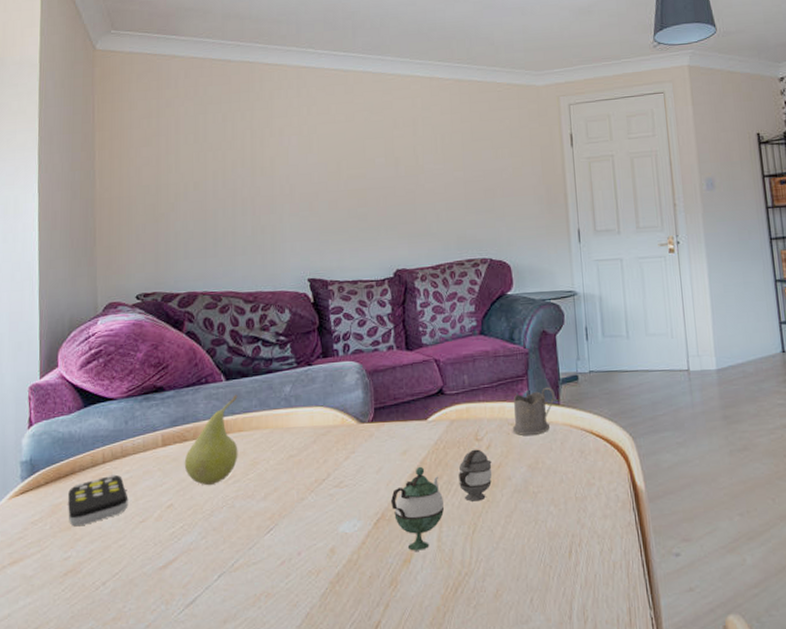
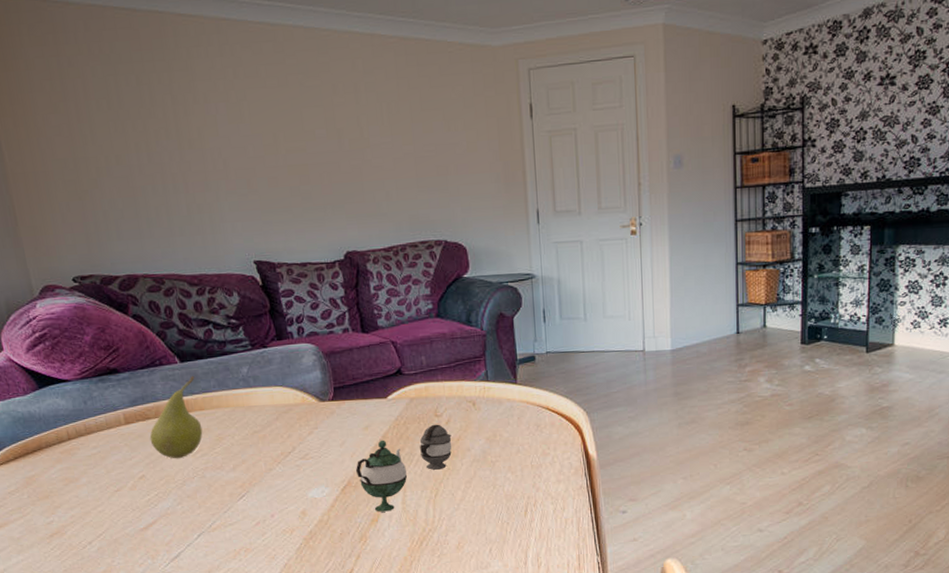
remote control: present [68,474,128,527] -> none [39,450,101,496]
tea glass holder: present [512,387,555,435] -> none [470,367,512,412]

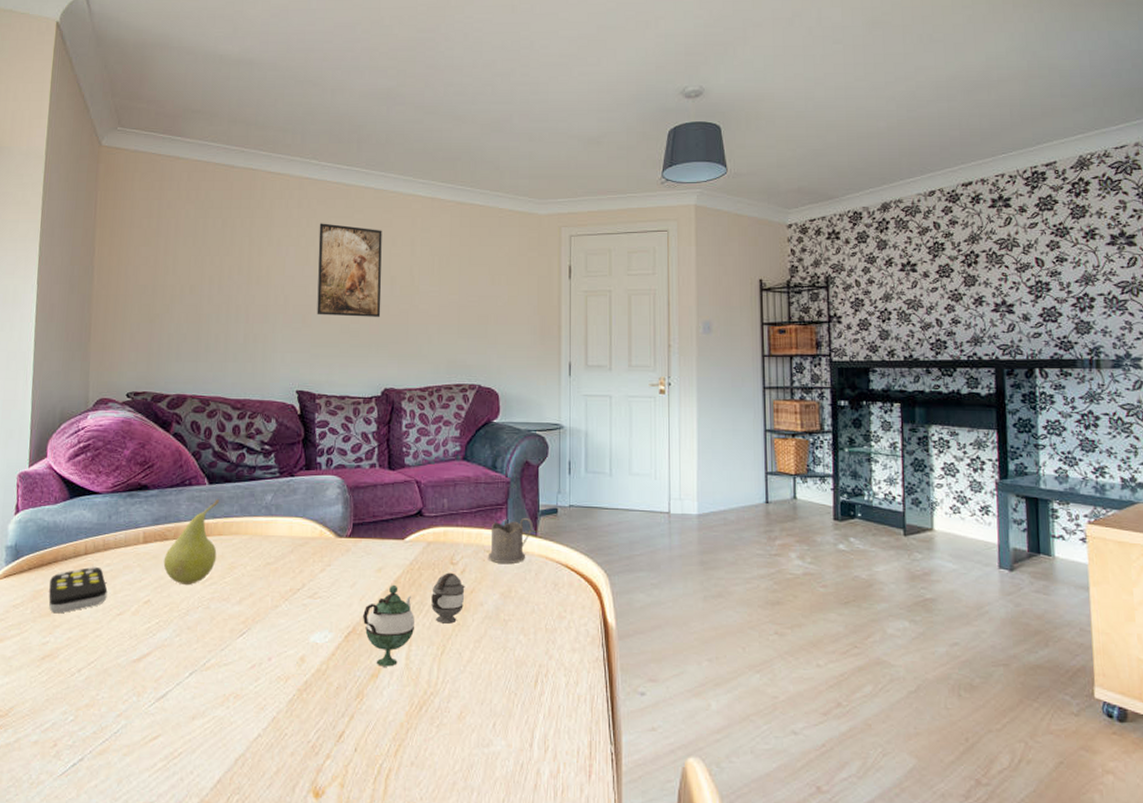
remote control: none [39,450,101,496] -> present [48,566,108,614]
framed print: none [247,72,332,179] -> present [317,223,382,318]
tea glass holder: none [470,367,512,412] -> present [488,517,533,563]

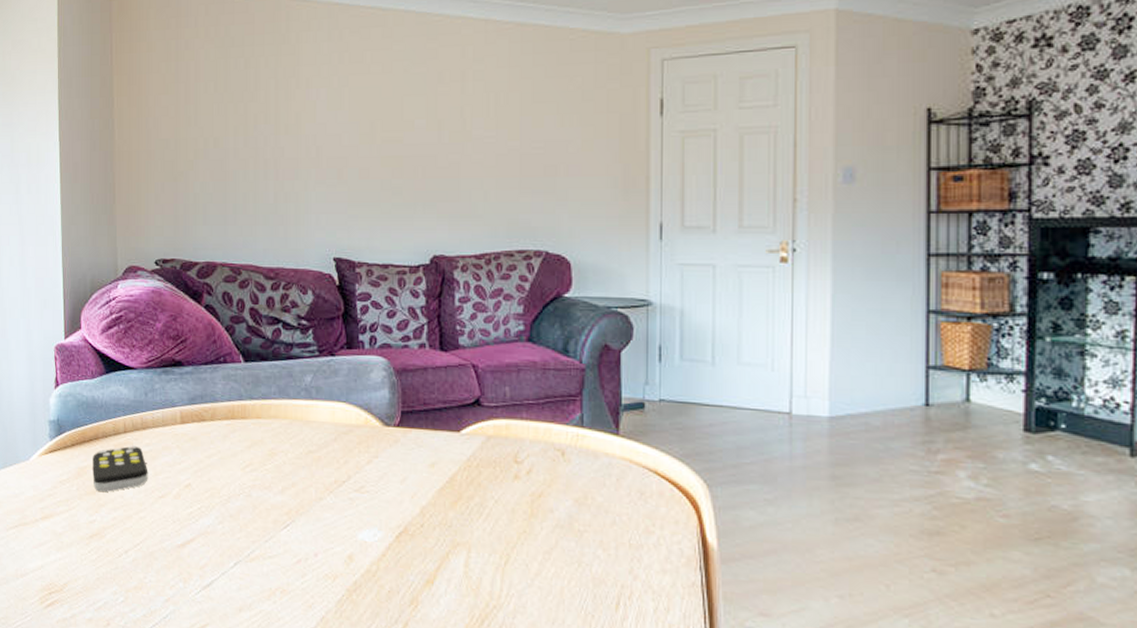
fruit: present [163,498,220,586] -> none [202,377,256,471]
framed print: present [317,223,382,318] -> none [352,58,427,171]
teapot: present [362,572,465,667] -> none [414,472,532,574]
tea glass holder: present [488,517,533,563] -> none [558,412,614,466]

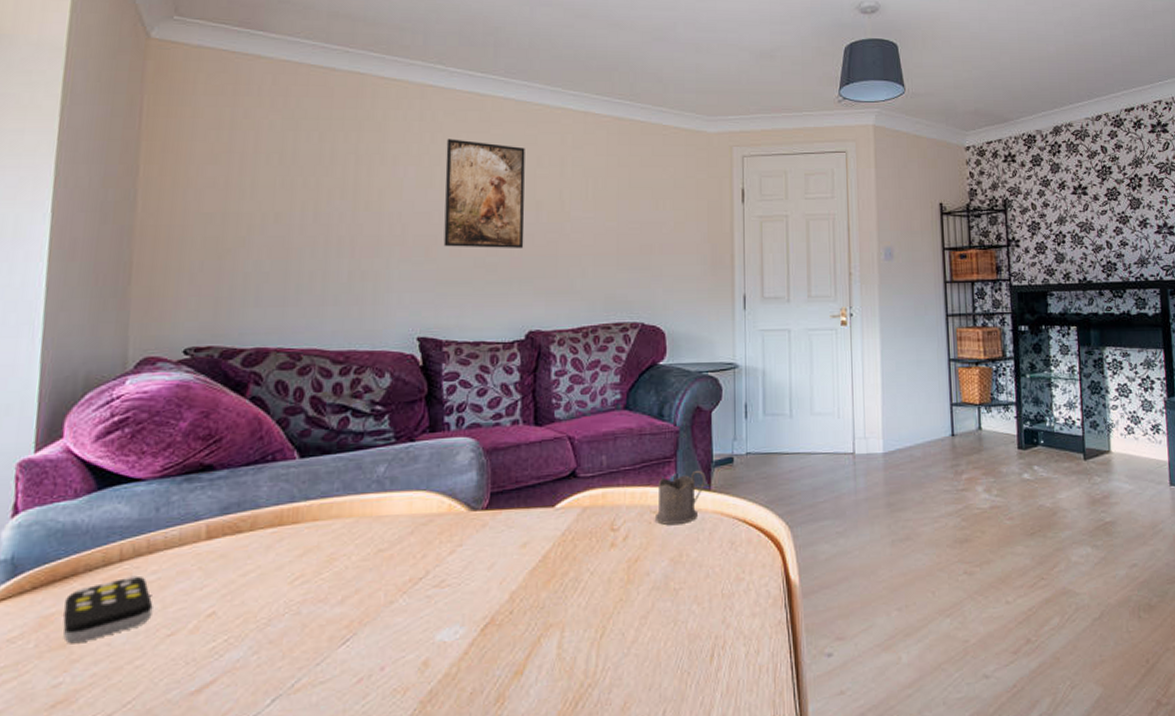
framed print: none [352,58,427,171] -> present [443,139,525,249]
tea glass holder: none [558,412,614,466] -> present [654,470,706,525]

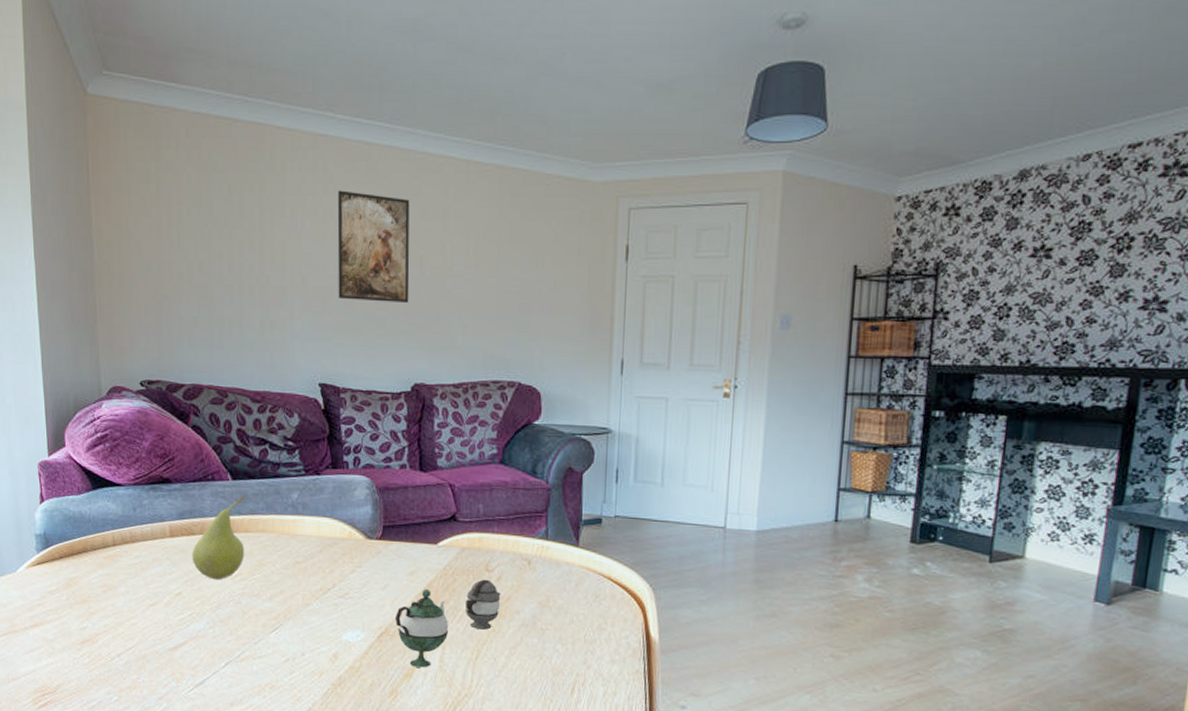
remote control: present [63,575,153,644] -> none [82,557,139,601]
fruit: none [235,474,315,588] -> present [192,494,245,580]
teapot: none [502,540,628,661] -> present [394,579,501,668]
tea glass holder: present [654,470,706,525] -> none [525,526,575,573]

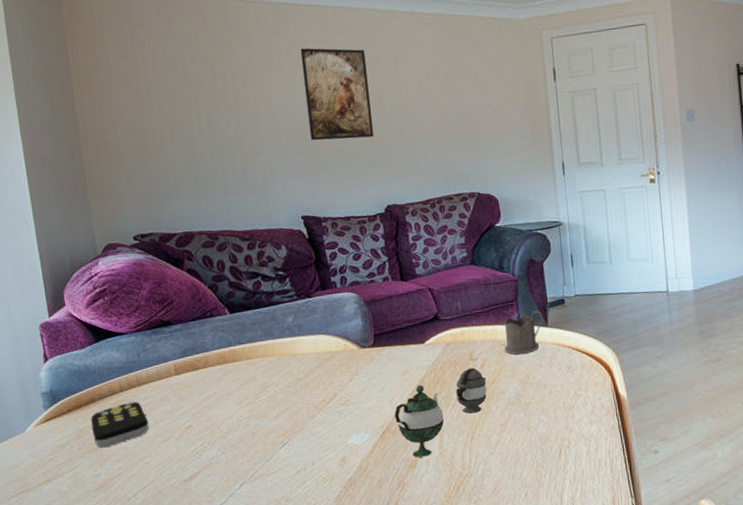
remote control: none [82,557,139,601] -> present [91,401,150,448]
fruit: present [192,494,245,580] -> none [197,325,249,408]
tea glass holder: none [525,526,575,573] -> present [504,310,543,354]

